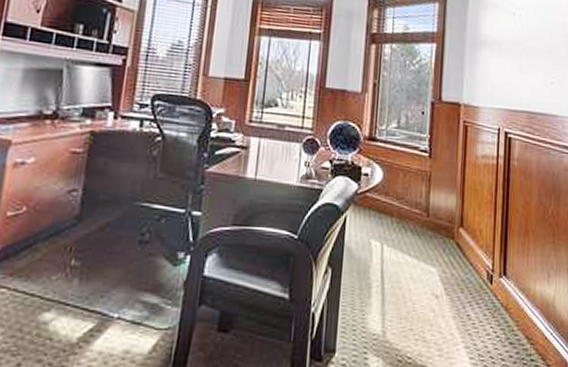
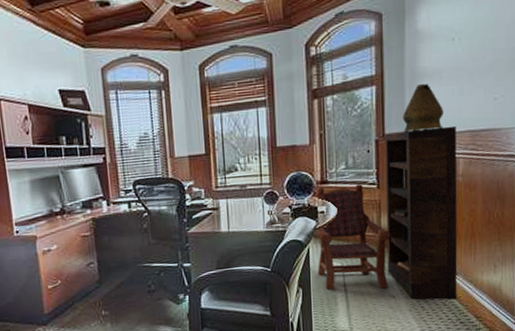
armchair: none [352,144,440,284] -> present [316,184,392,290]
bookcase: none [432,97,514,312] -> present [385,126,457,301]
ceramic vessel: none [460,51,502,103] -> present [403,83,443,133]

